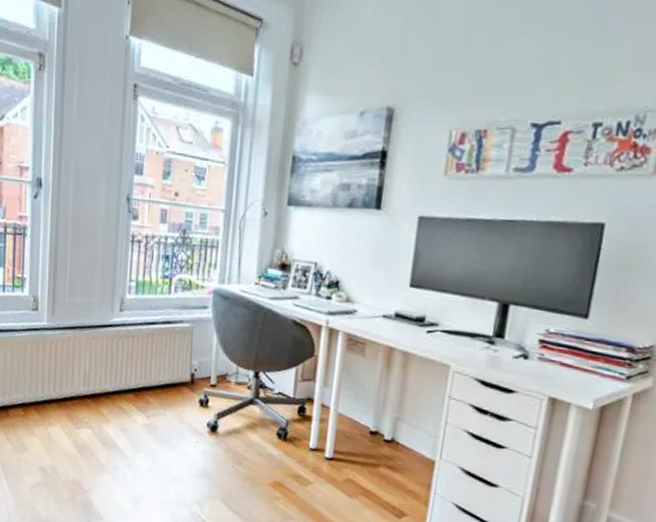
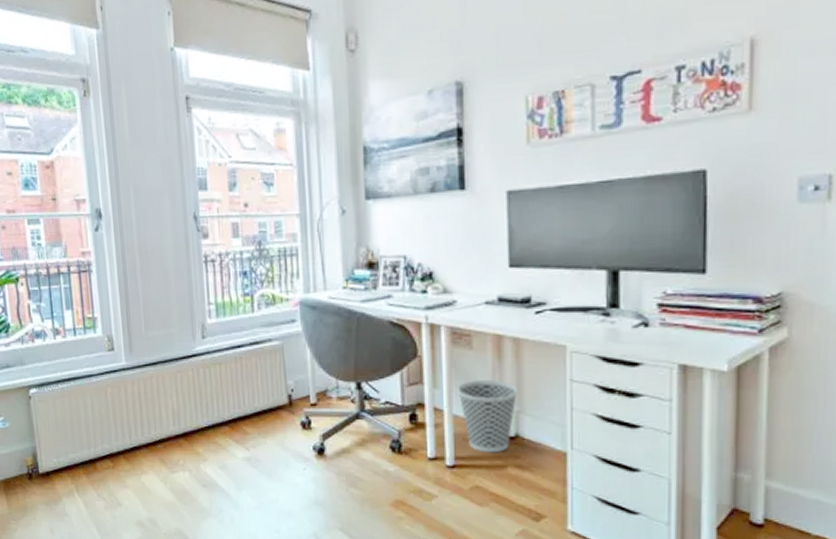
wastebasket: none [344,384,401,453] -> present [456,380,519,453]

